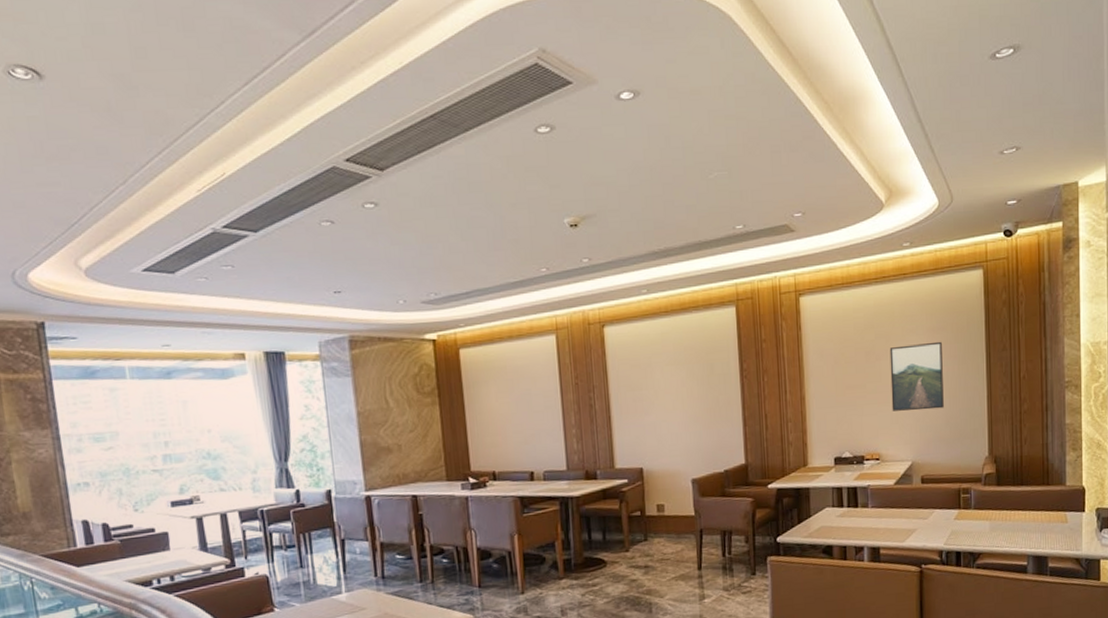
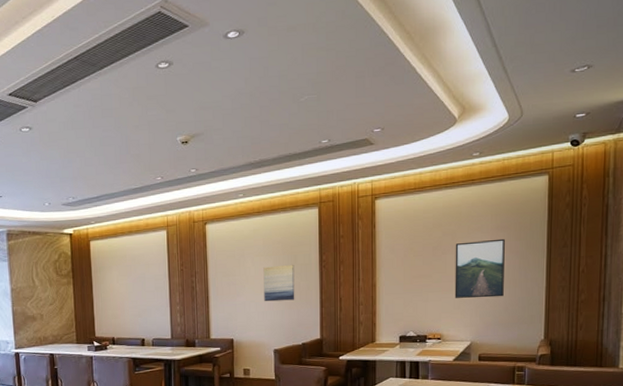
wall art: none [675,374,714,421] -> present [263,264,295,302]

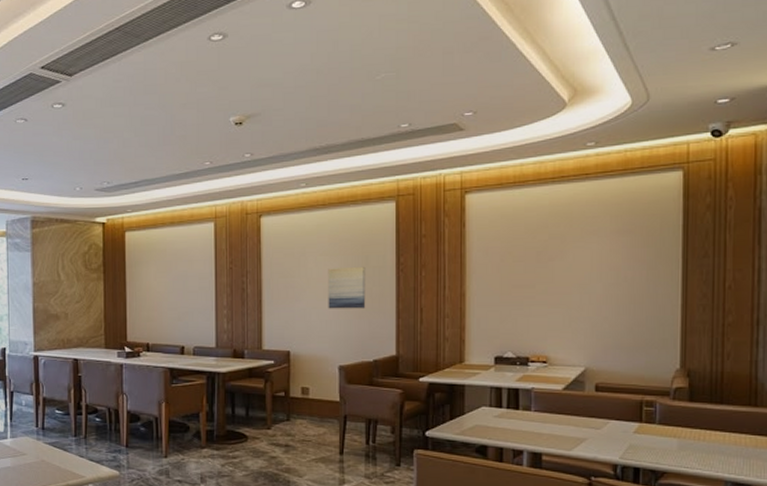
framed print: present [454,238,505,298] -> none [564,244,628,315]

